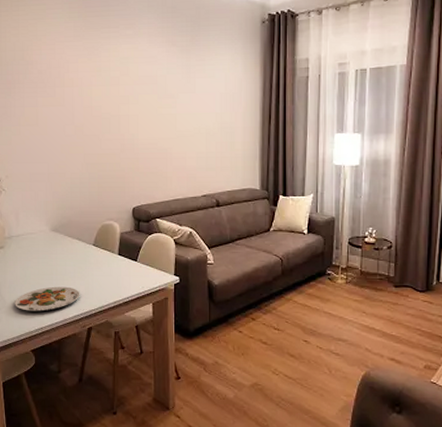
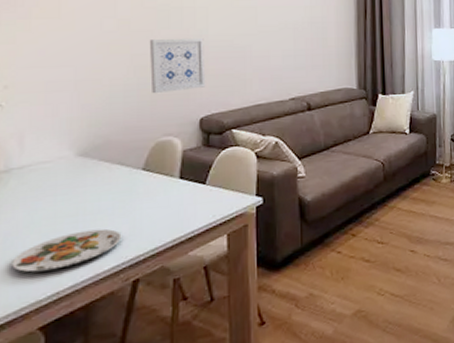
wall art: none [96,141,137,187] -> present [149,37,206,94]

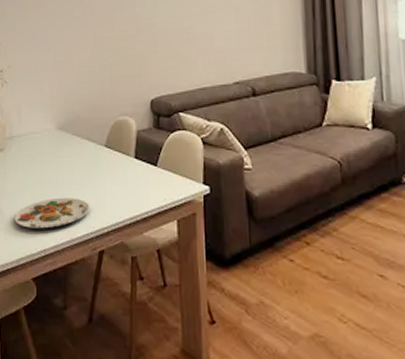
wall art: present [149,37,206,94] -> none [108,20,155,75]

